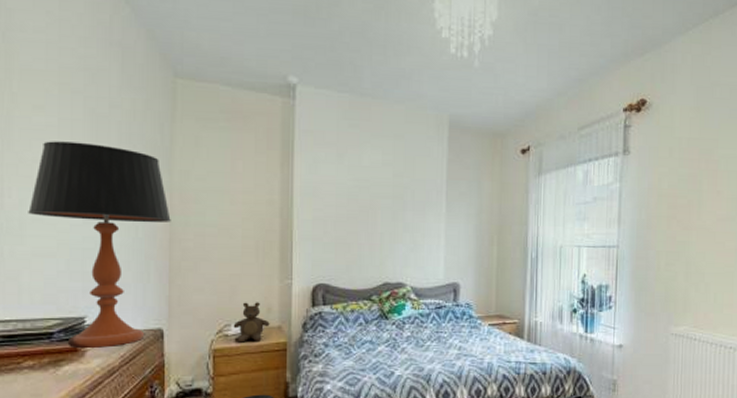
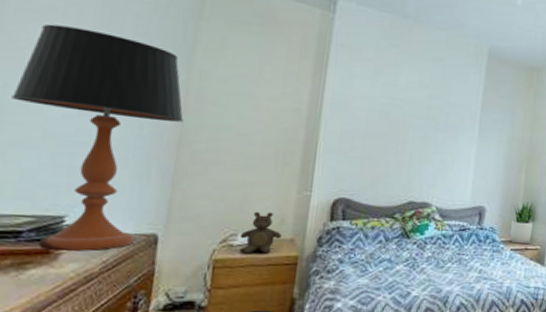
planter: none [486,275,509,319] -> present [510,201,534,245]

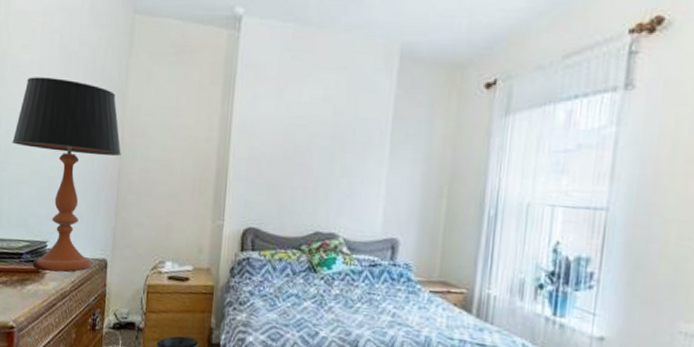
teddy bear: present [240,211,282,254] -> none [166,240,200,282]
planter: present [510,201,534,245] -> none [428,233,458,287]

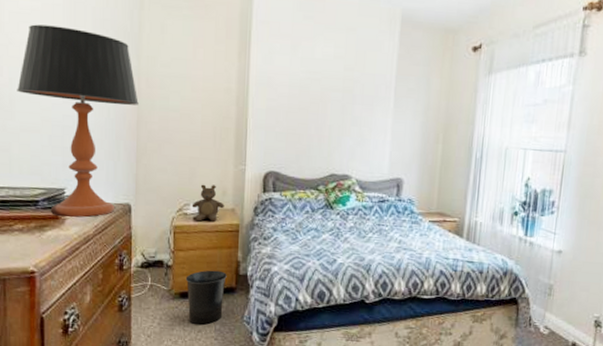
teddy bear: none [166,240,200,282] -> present [192,184,224,222]

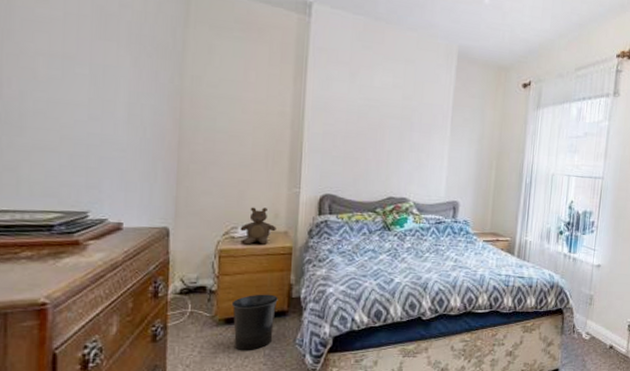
table lamp: present [17,24,139,218] -> none [29,34,181,243]

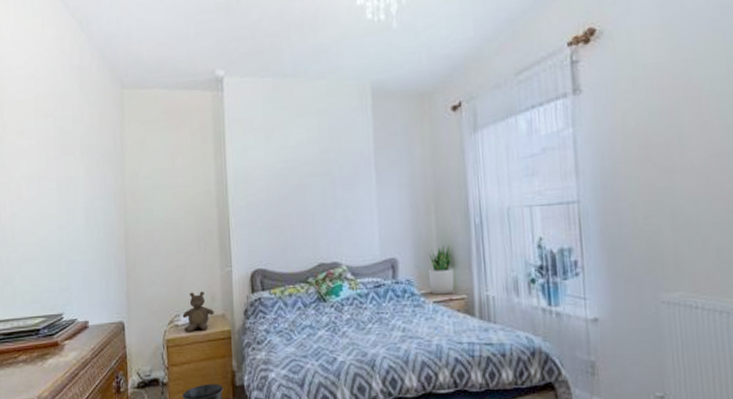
planter: none [482,196,504,236] -> present [428,245,455,295]

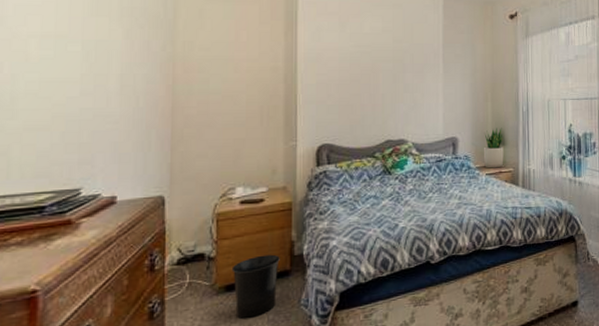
teddy bear: present [182,291,214,332] -> none [237,165,275,205]

